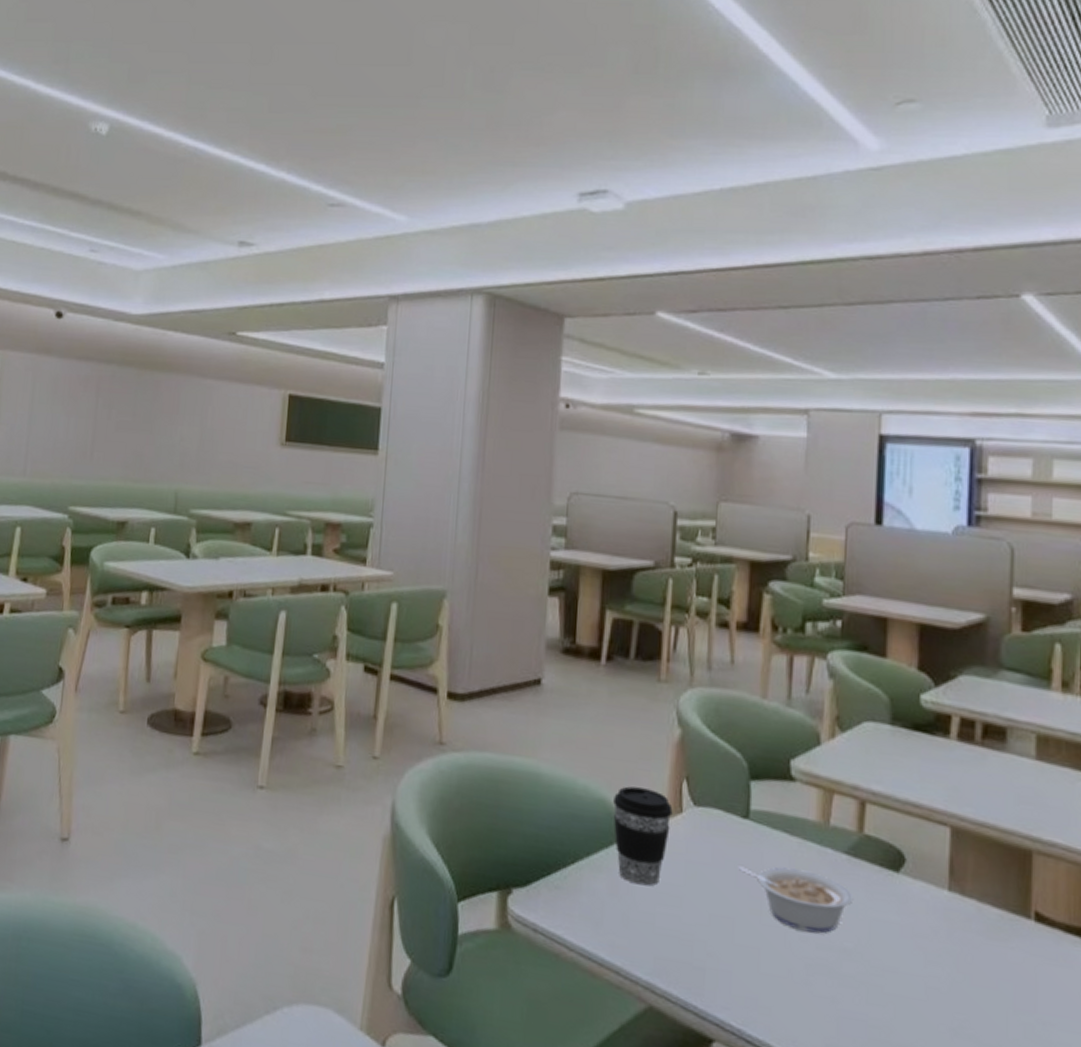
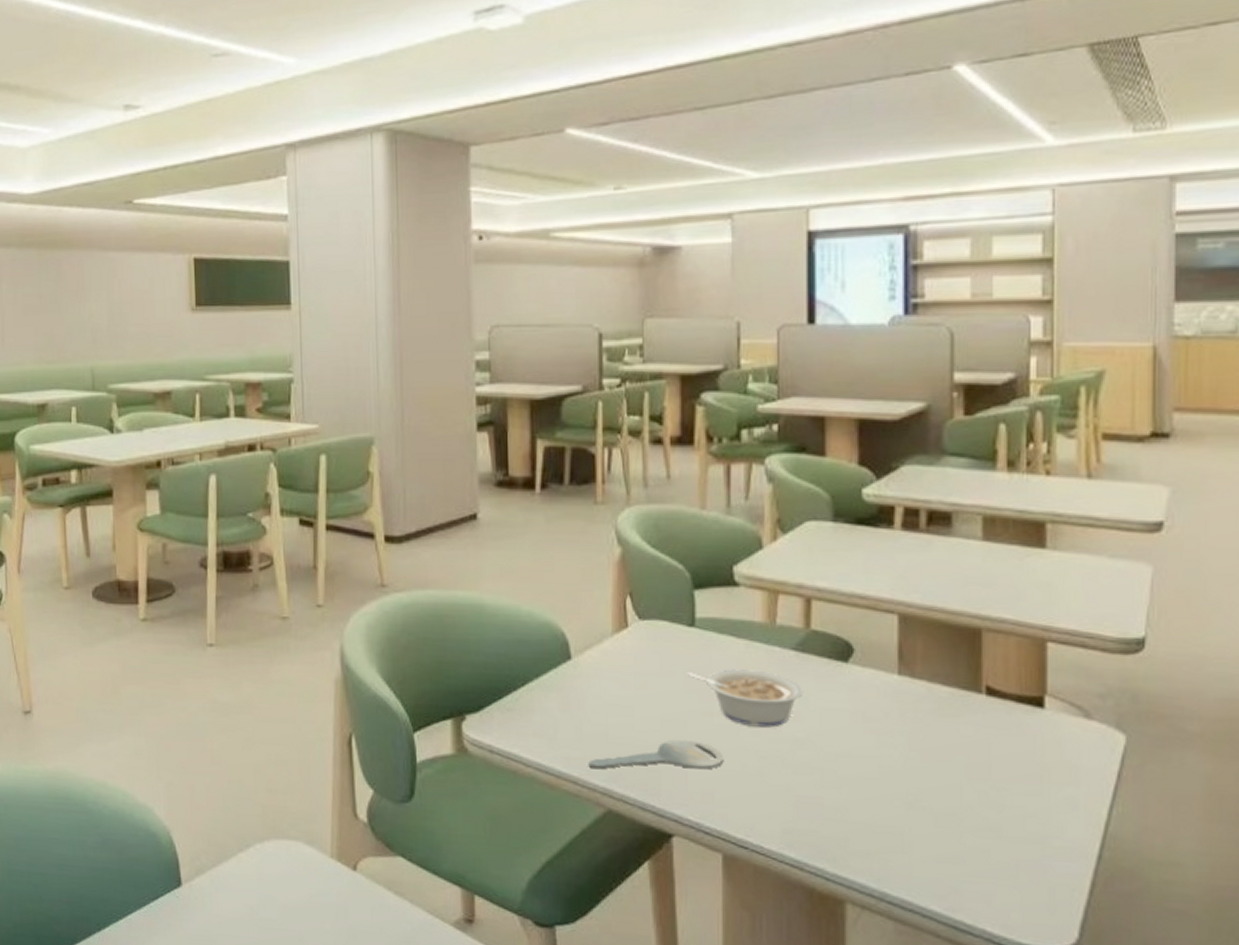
coffee cup: present [613,786,673,886] -> none [559,608,618,700]
key: none [632,936,770,972] -> present [588,739,724,770]

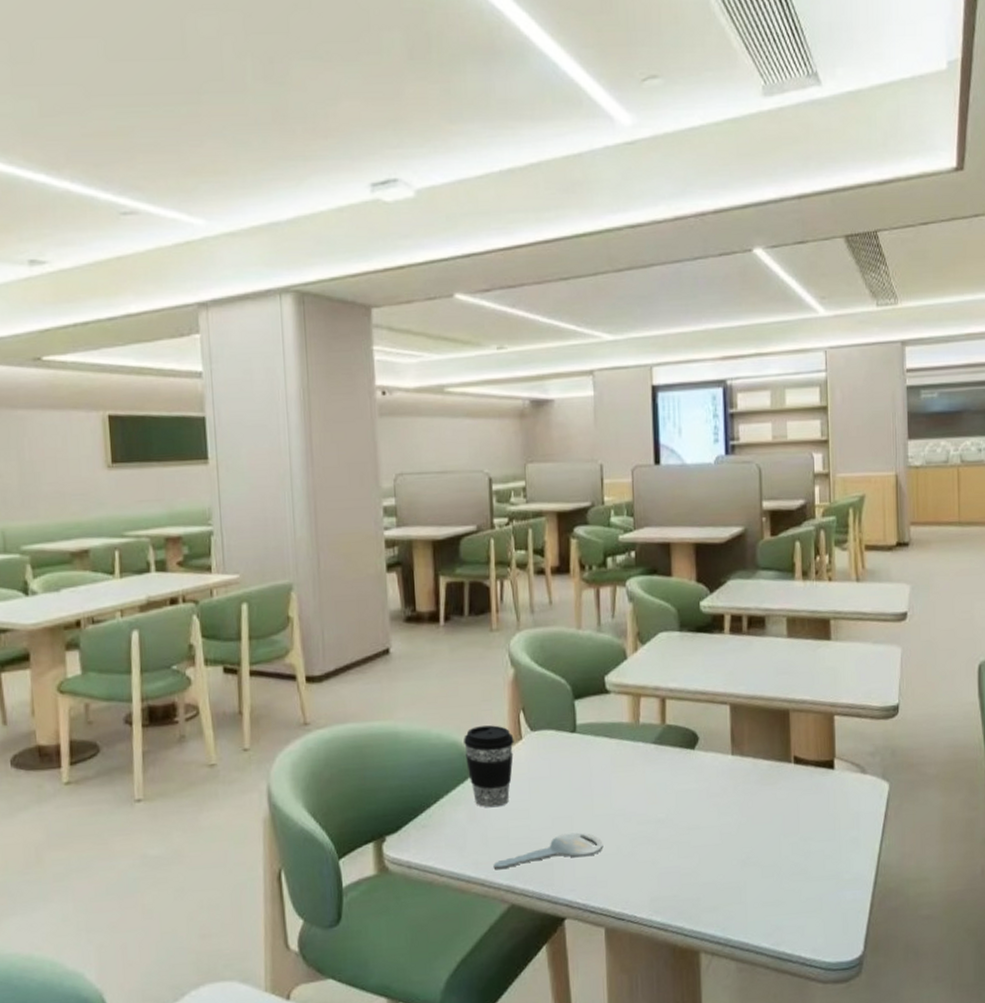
coffee cup: none [559,608,618,700] -> present [464,725,514,808]
legume: present [686,669,804,727] -> none [571,764,663,814]

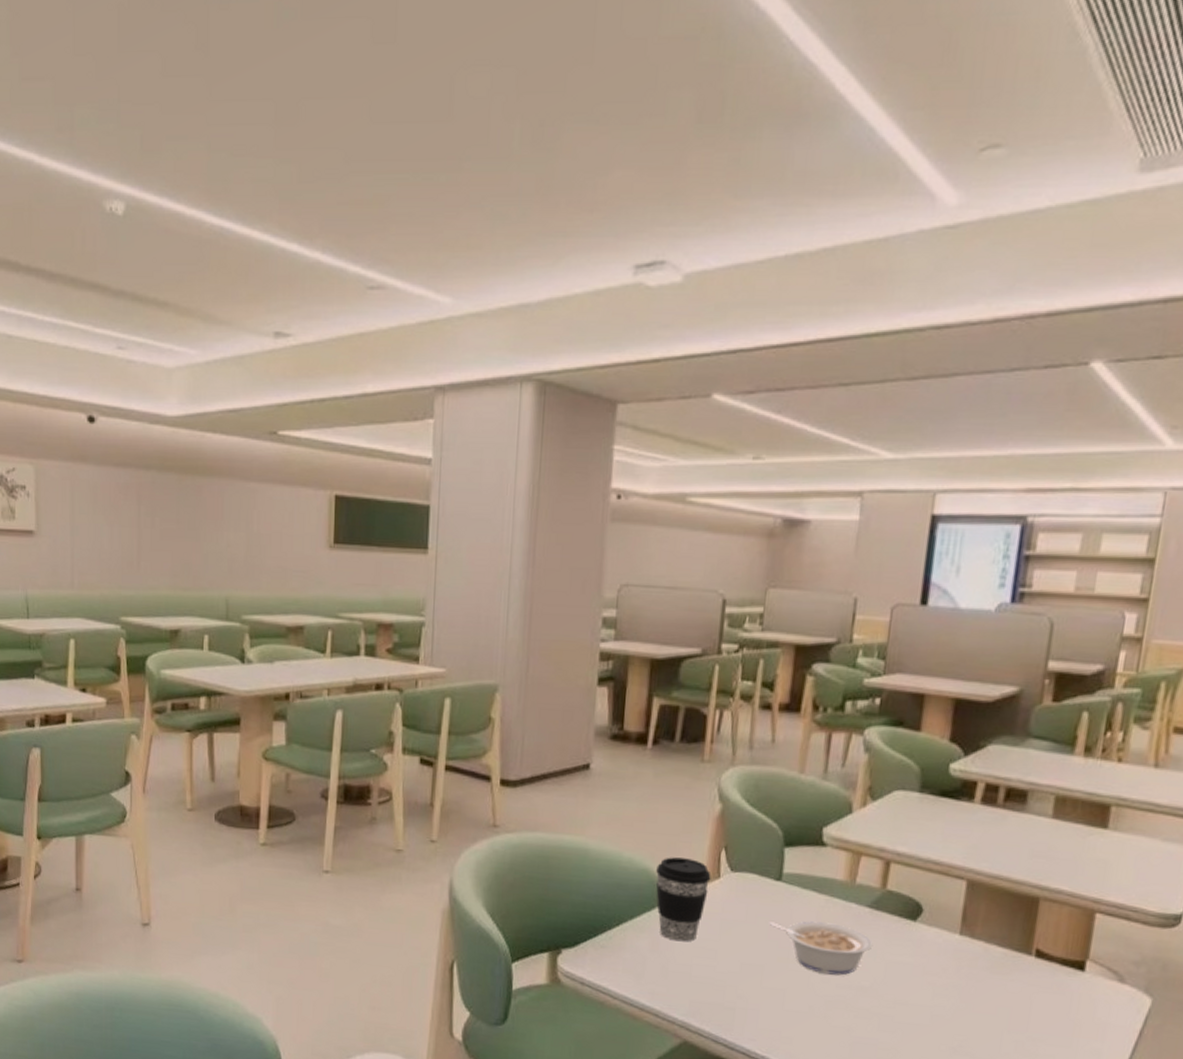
key: present [493,832,603,869] -> none [670,981,794,1010]
legume: none [571,764,663,814] -> present [769,921,873,975]

